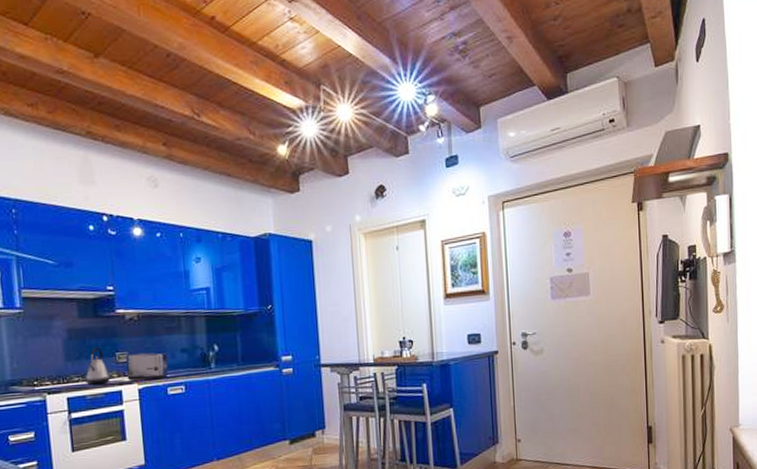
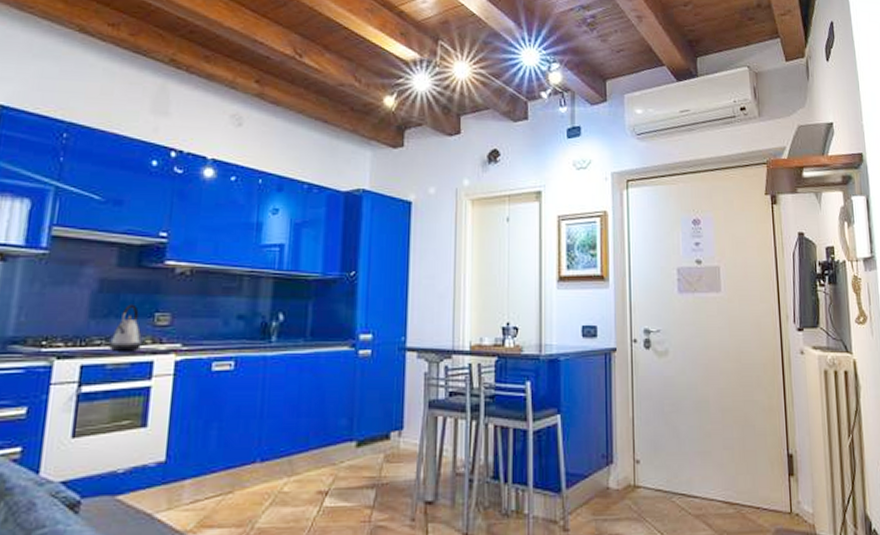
toaster: present [126,352,169,380] -> none [163,315,221,351]

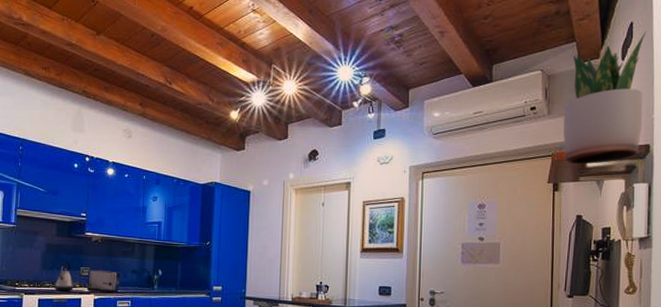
toaster: none [163,315,221,351] -> present [86,269,121,293]
planter: none [775,32,854,174] -> present [563,32,647,164]

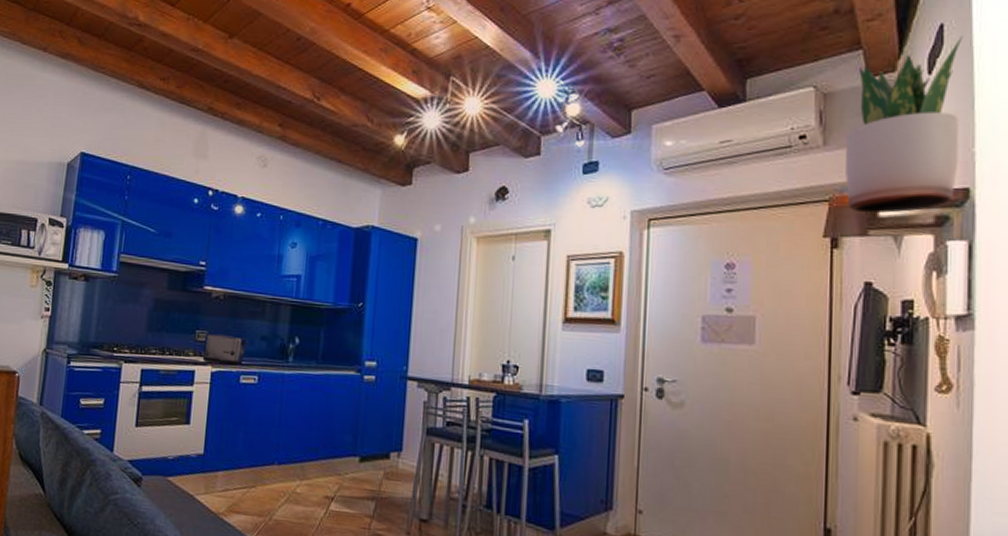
kettle: present [53,261,74,291] -> none [161,321,187,361]

